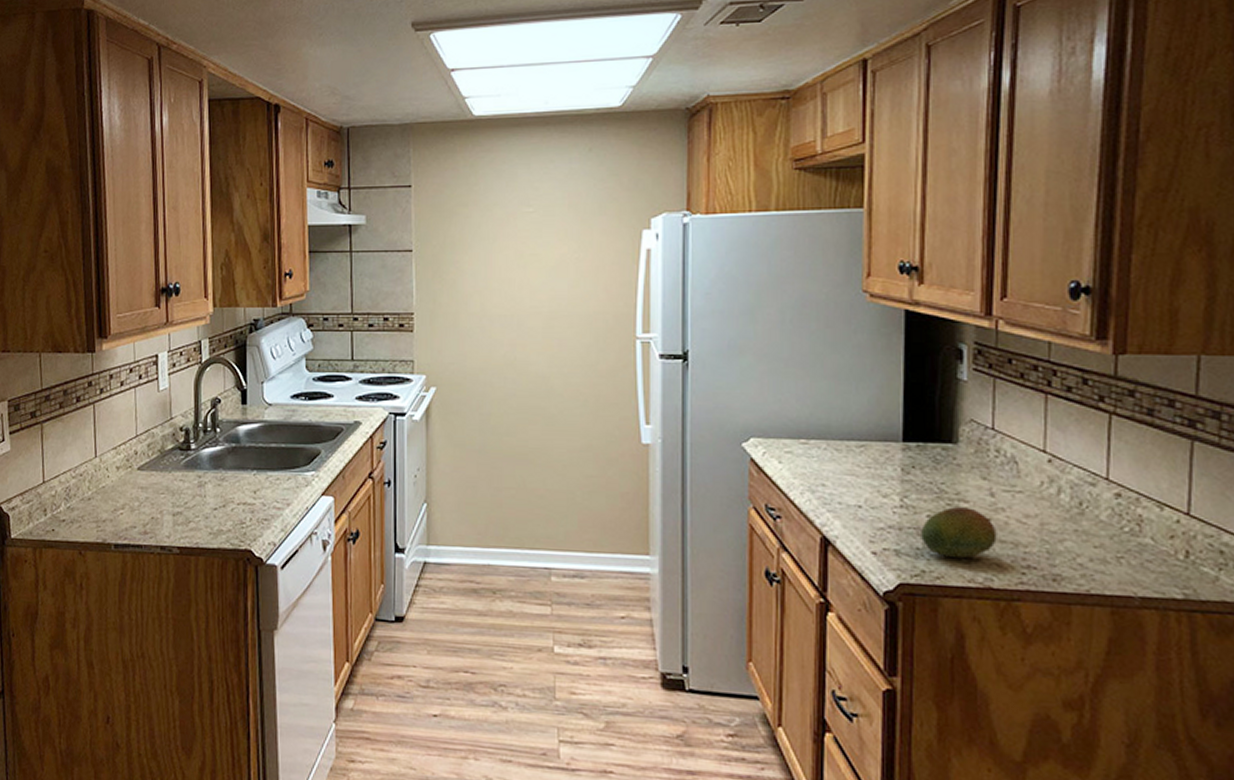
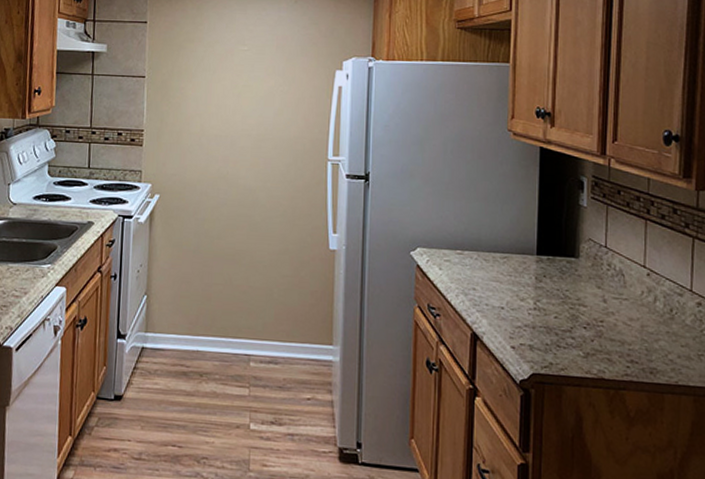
fruit: present [921,507,997,559] -> none [550,310,608,354]

